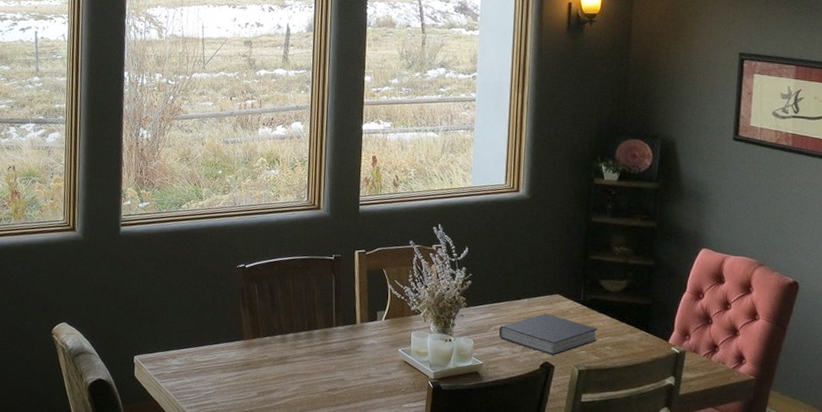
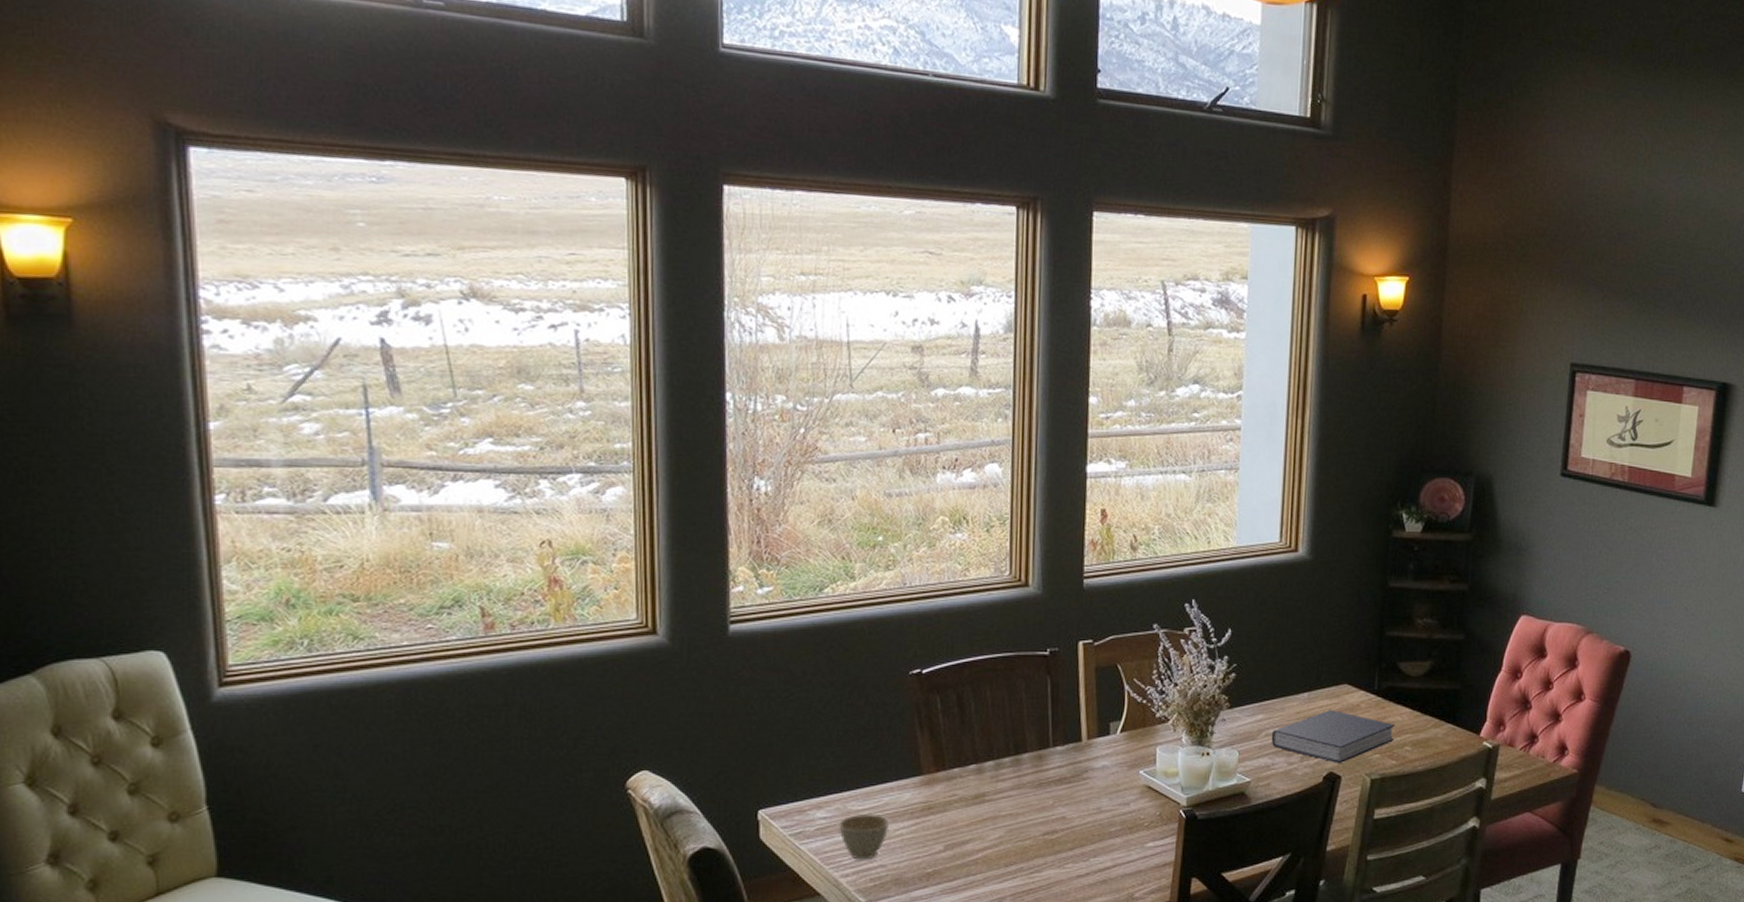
cup: none [186,365,221,398] -> present [838,815,890,860]

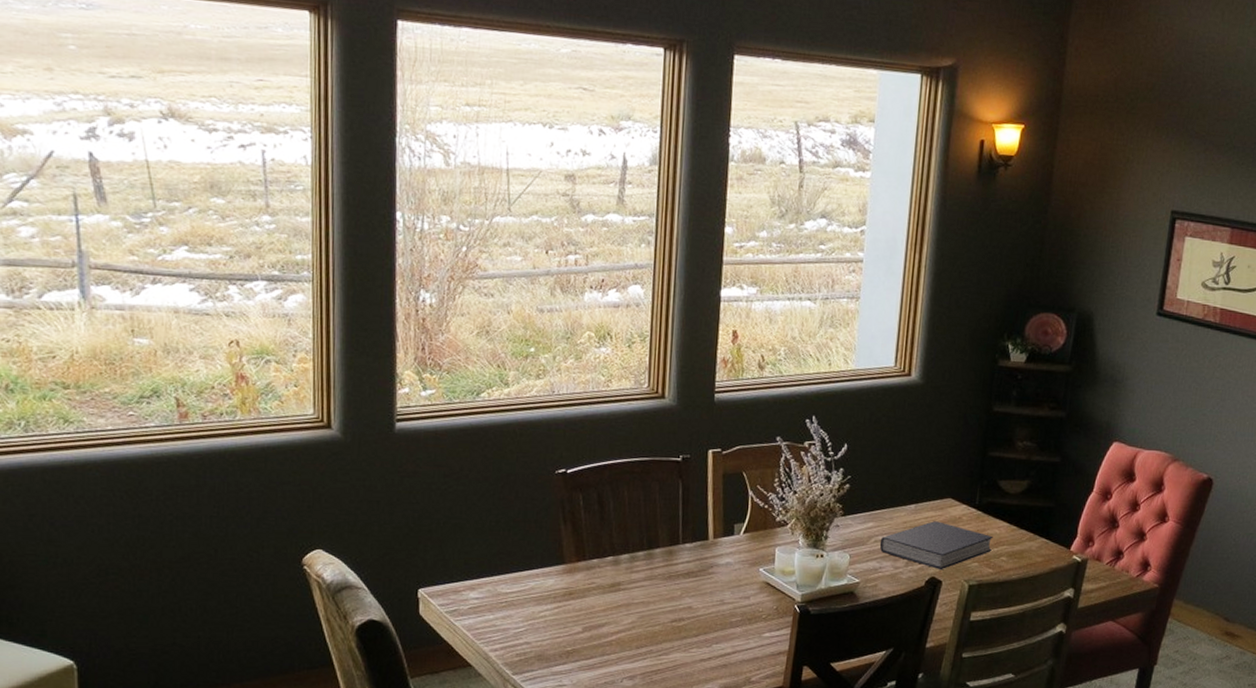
cup: present [838,815,890,860] -> none [489,597,535,637]

